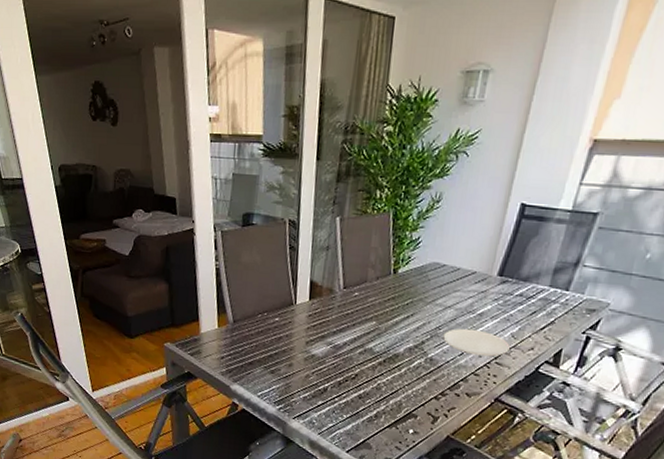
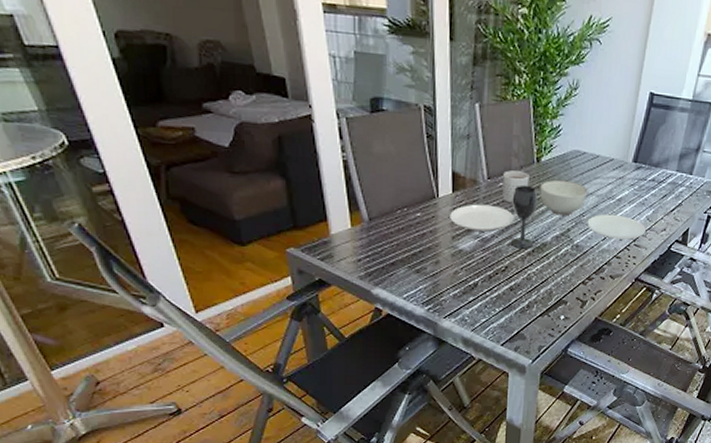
plate: none [305,312,367,340] -> present [450,204,514,232]
mug: none [356,281,385,313] -> present [502,170,529,203]
wine glass: none [363,295,393,359] -> present [511,185,538,249]
bowl: none [395,291,446,328] -> present [540,179,588,216]

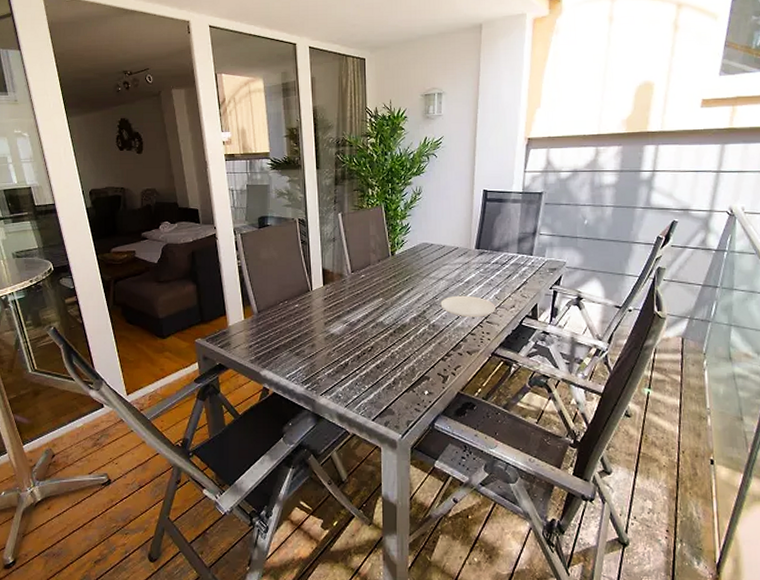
plate: present [450,204,514,232] -> none [322,294,376,317]
mug: present [502,170,529,203] -> none [364,264,386,291]
wine glass: present [511,185,538,249] -> none [373,275,395,331]
bowl: present [540,179,588,216] -> none [396,268,438,299]

